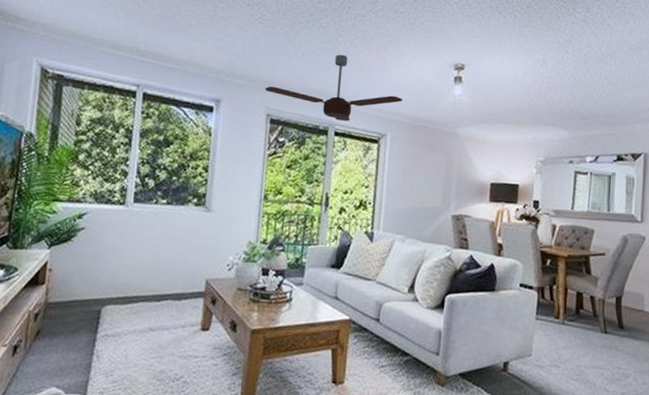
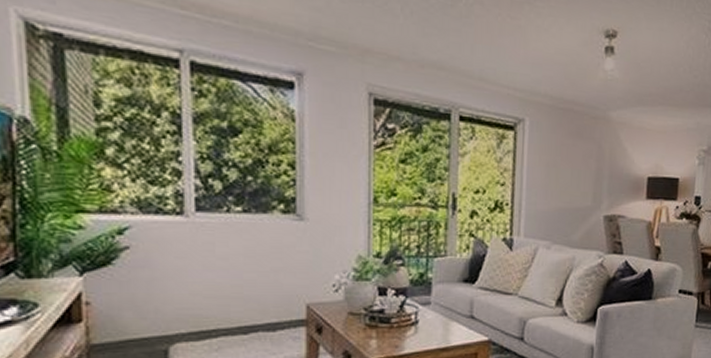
ceiling fan: present [264,54,403,122] -> none [363,13,544,103]

